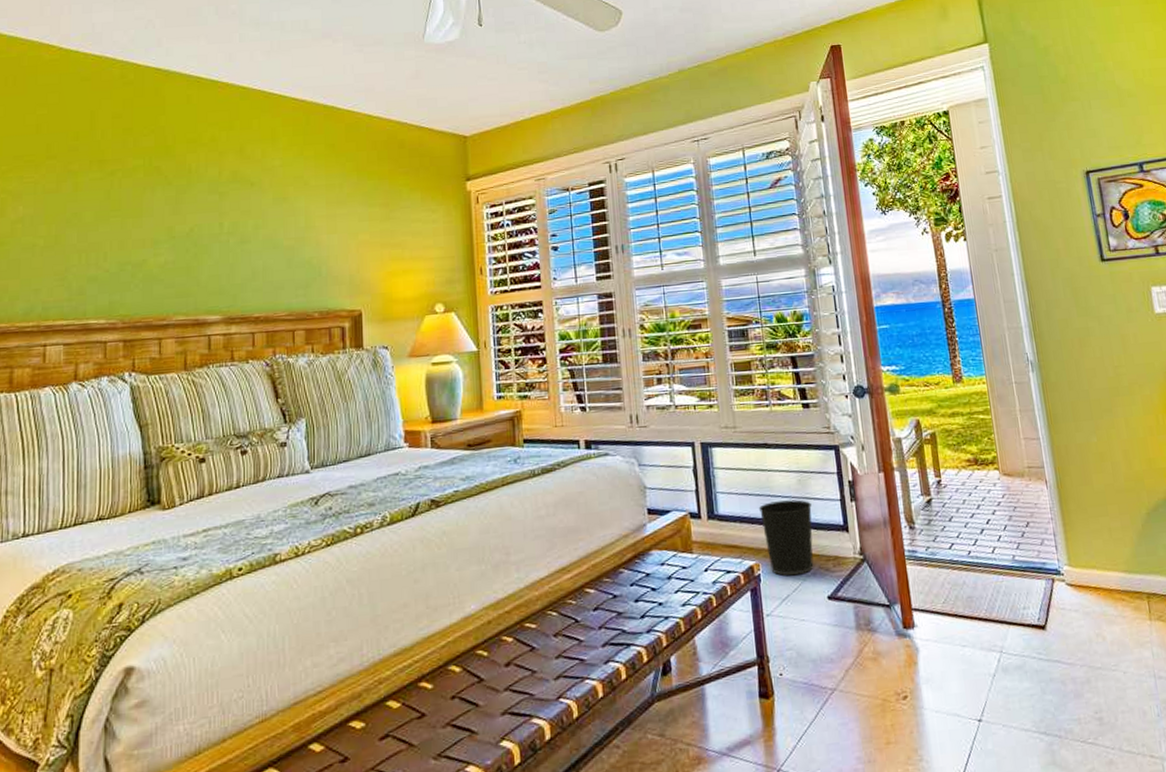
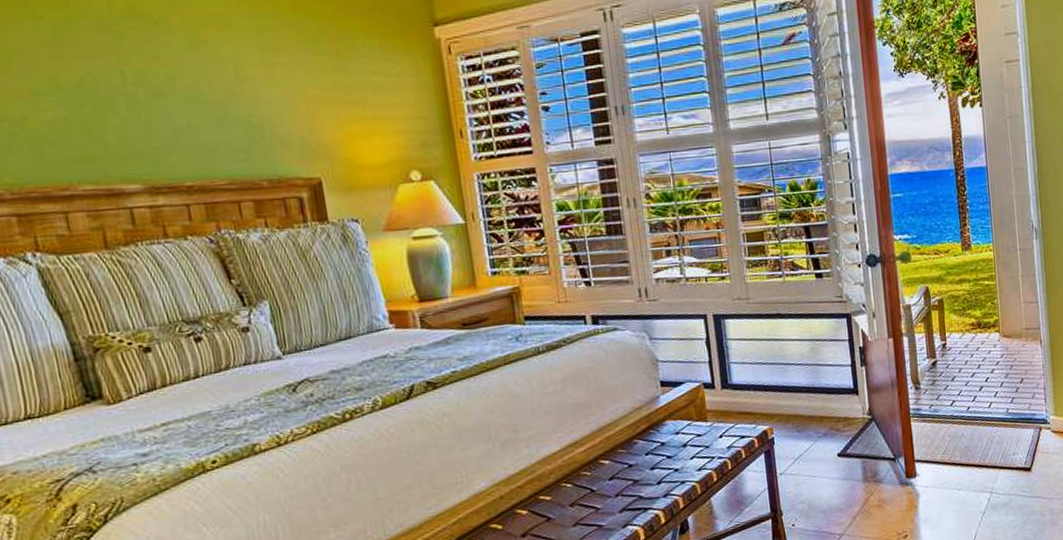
wastebasket: present [758,499,814,576] -> none [771,366,825,438]

